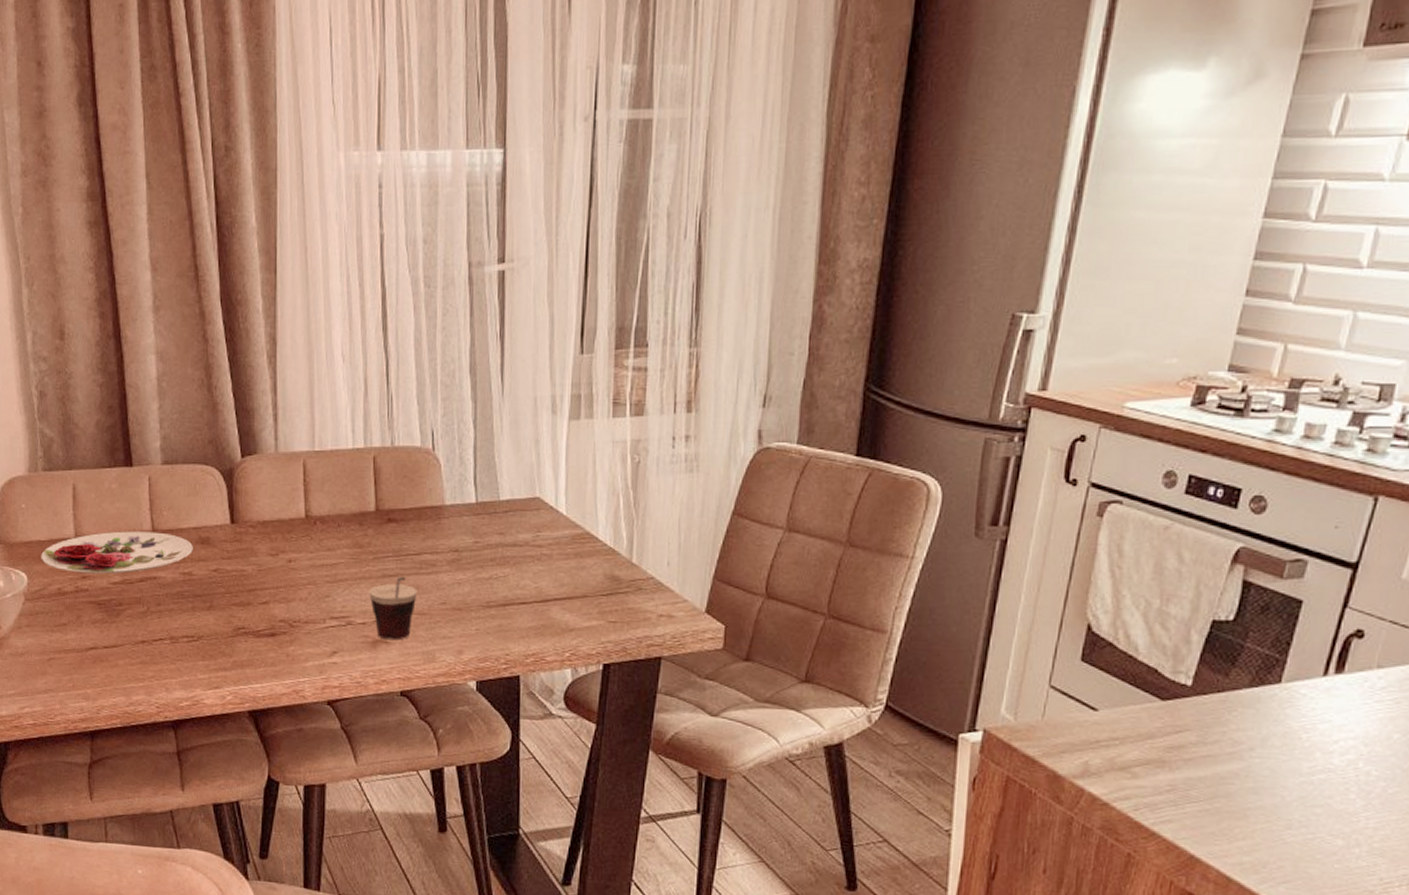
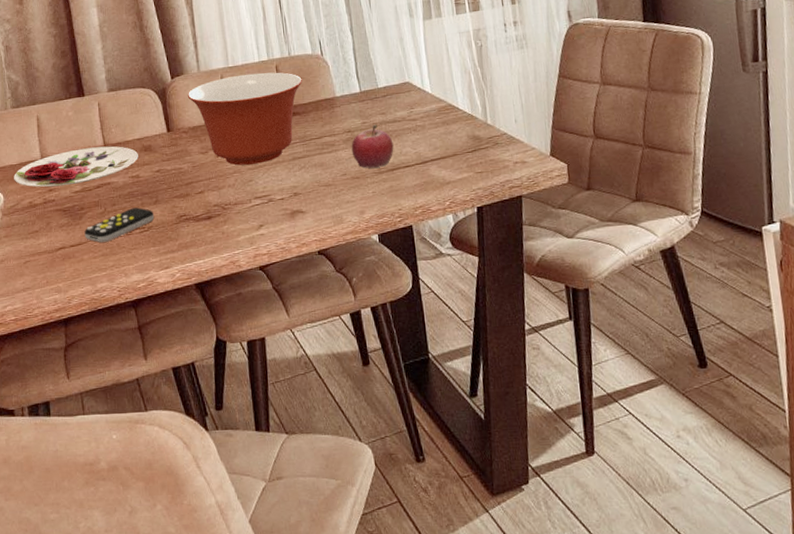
remote control: none [121,611,207,649] -> present [84,207,155,243]
mixing bowl: none [259,462,405,577] -> present [187,72,302,166]
cup: present [369,577,418,641] -> none [283,158,323,210]
fruit: none [456,545,510,600] -> present [351,124,394,168]

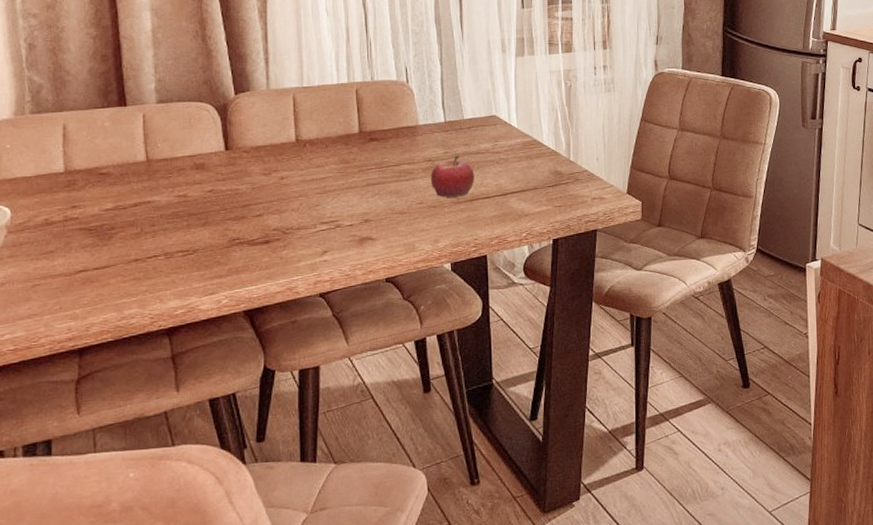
plate: present [14,146,138,187] -> none [27,162,188,204]
remote control: present [84,207,155,243] -> none [113,229,202,267]
mixing bowl: present [187,72,302,166] -> none [252,95,384,189]

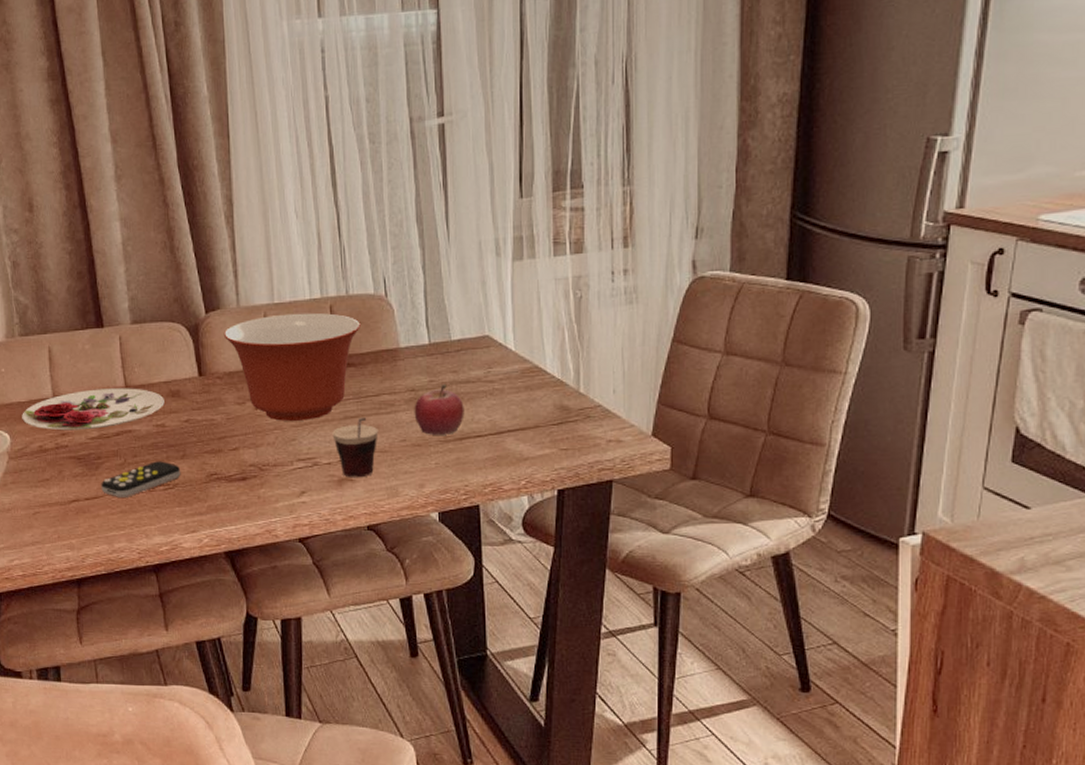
plate: none [27,162,188,204] -> present [22,388,165,431]
remote control: none [113,229,202,267] -> present [101,461,181,499]
mixing bowl: none [252,95,384,189] -> present [223,312,361,421]
cup: none [355,185,398,237] -> present [332,418,378,478]

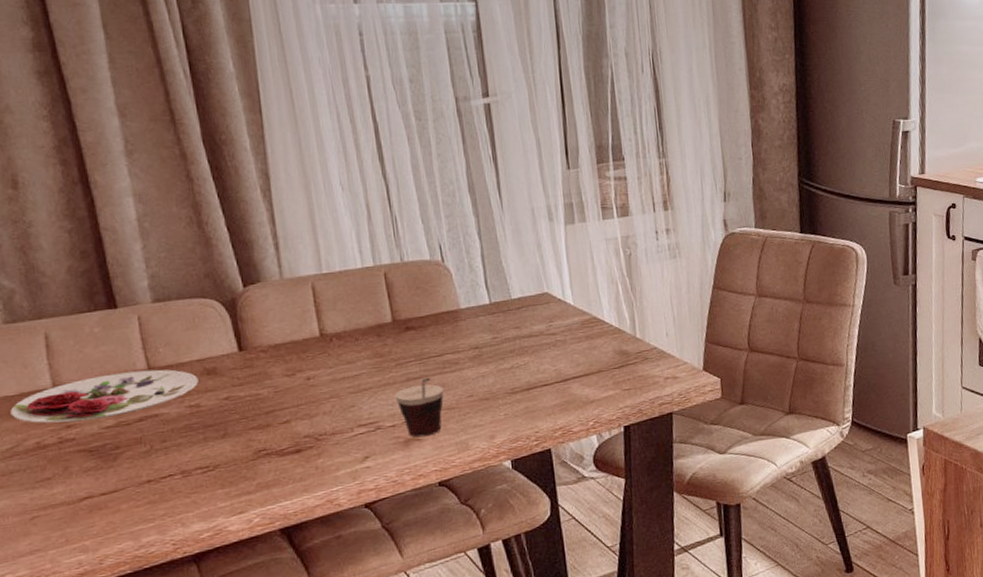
remote control: present [101,461,181,499] -> none [121,442,223,489]
mixing bowl: present [223,312,361,421] -> none [265,280,418,389]
fruit: present [414,383,464,435] -> none [479,339,530,389]

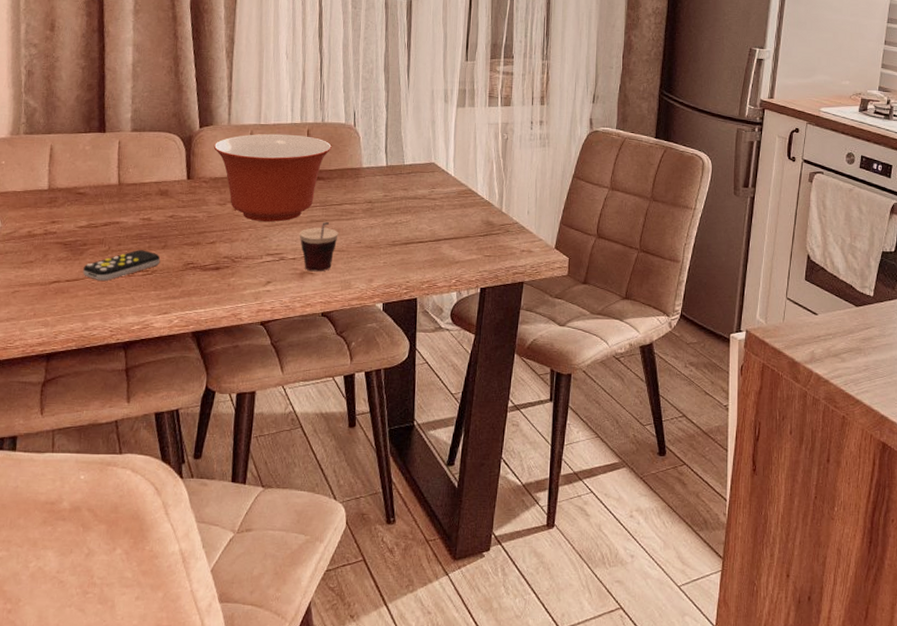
plate: present [10,369,198,424] -> none [15,184,153,220]
remote control: none [121,442,223,489] -> present [83,250,161,282]
mixing bowl: none [265,280,418,389] -> present [213,133,332,222]

